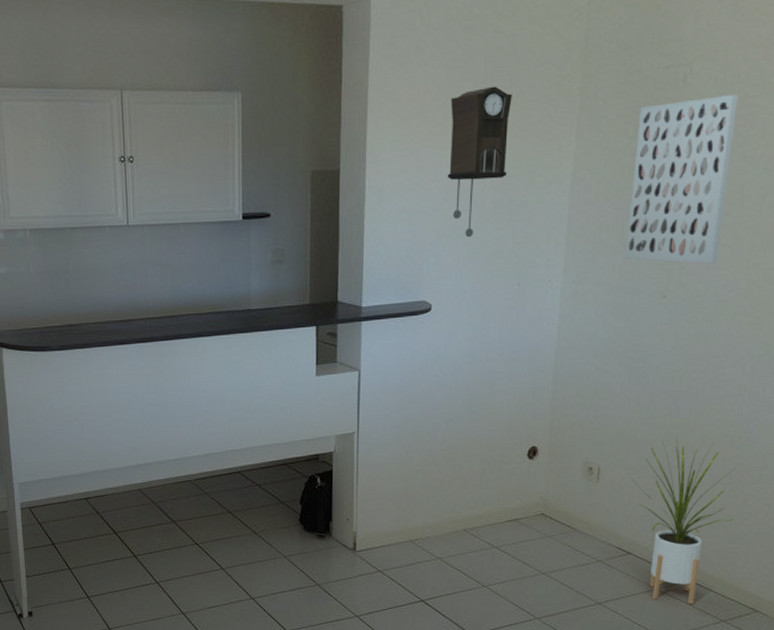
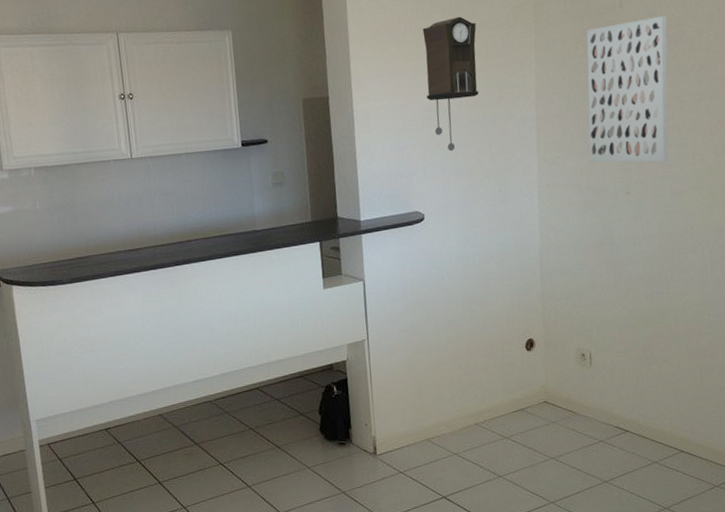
house plant: present [631,437,736,605] -> none [620,319,713,474]

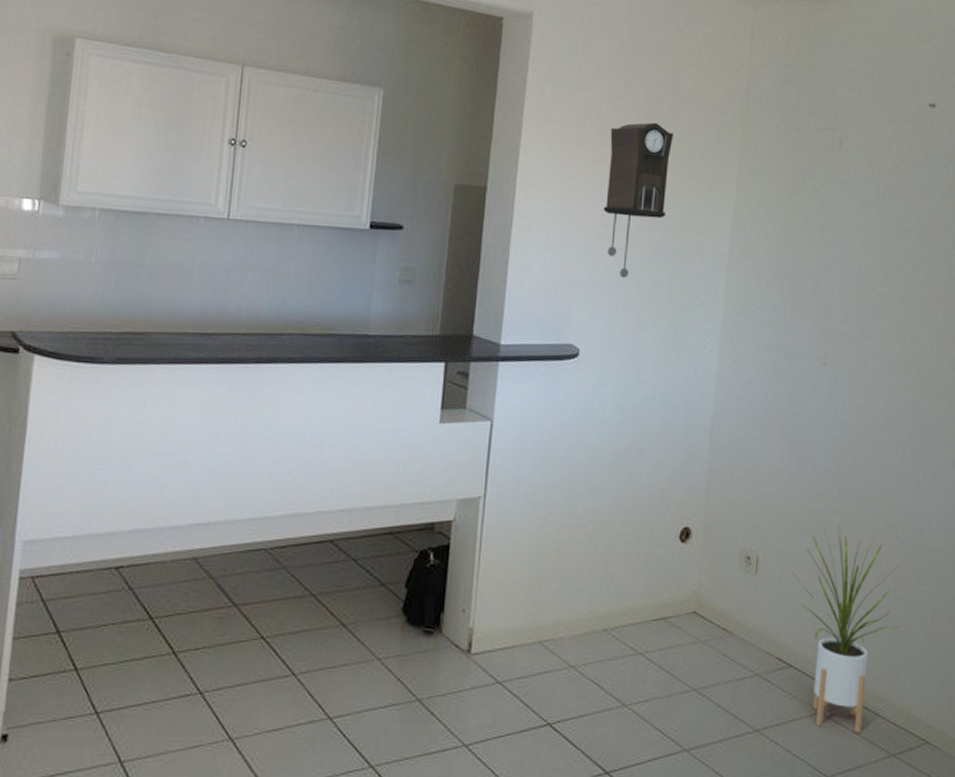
wall art: present [586,15,668,163] -> none [785,164,890,334]
house plant: none [620,319,713,474] -> present [792,525,900,734]

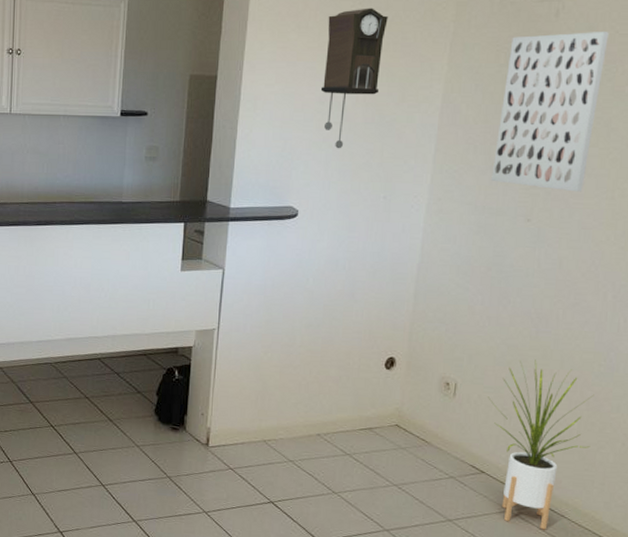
wall art: none [785,164,890,334] -> present [491,31,609,192]

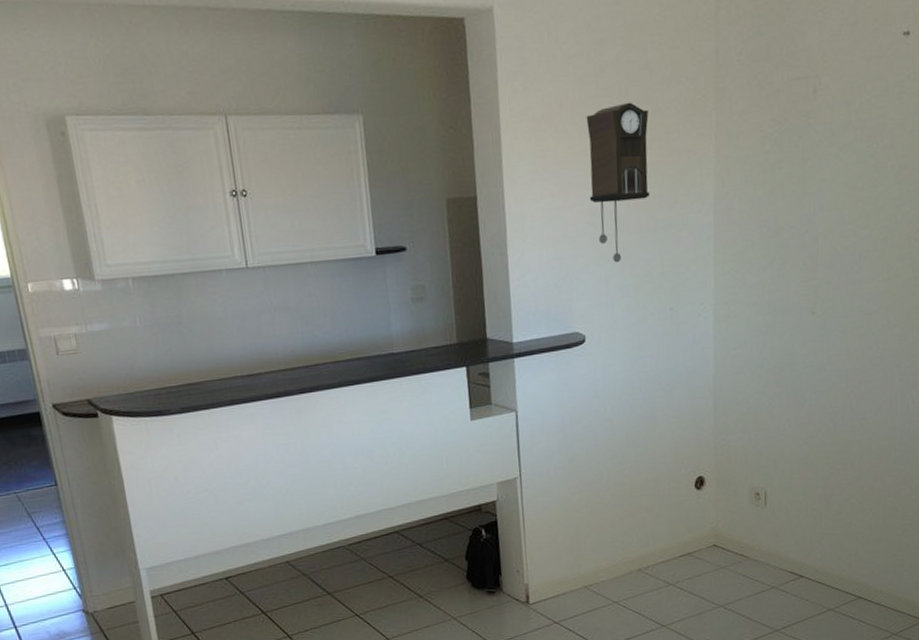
house plant: present [488,359,594,530] -> none [797,455,896,622]
wall art: present [491,31,609,192] -> none [772,105,866,278]

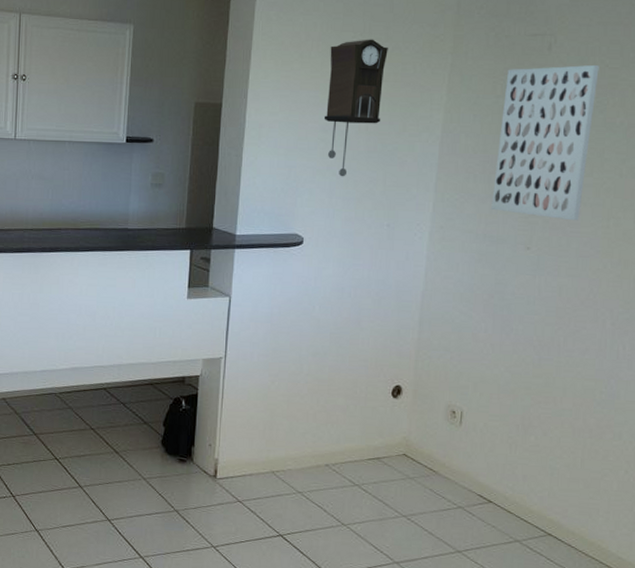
wall art: none [772,105,866,278] -> present [491,64,599,221]

